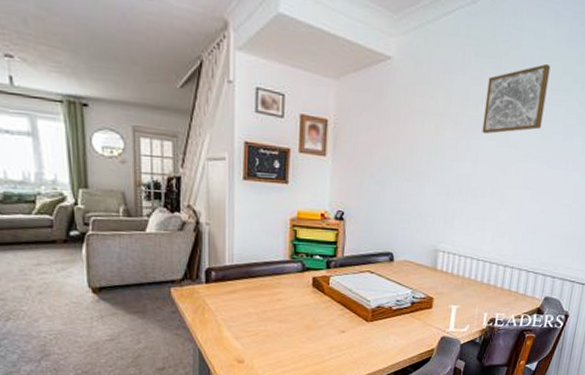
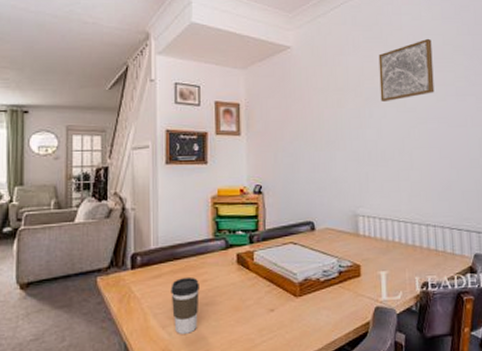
coffee cup: none [245,295,274,346] -> present [171,276,199,334]

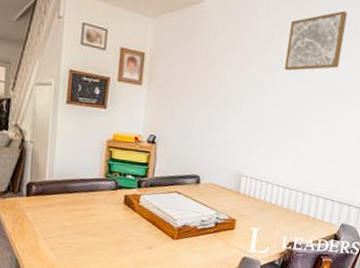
coffee cup: present [171,276,199,334] -> none [61,209,87,258]

